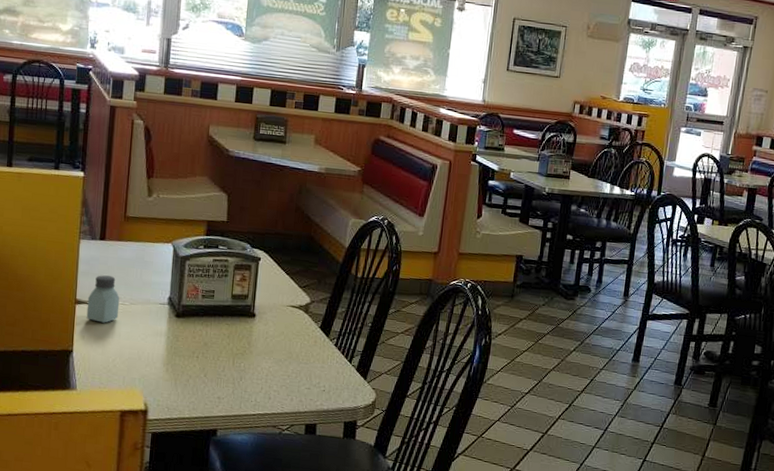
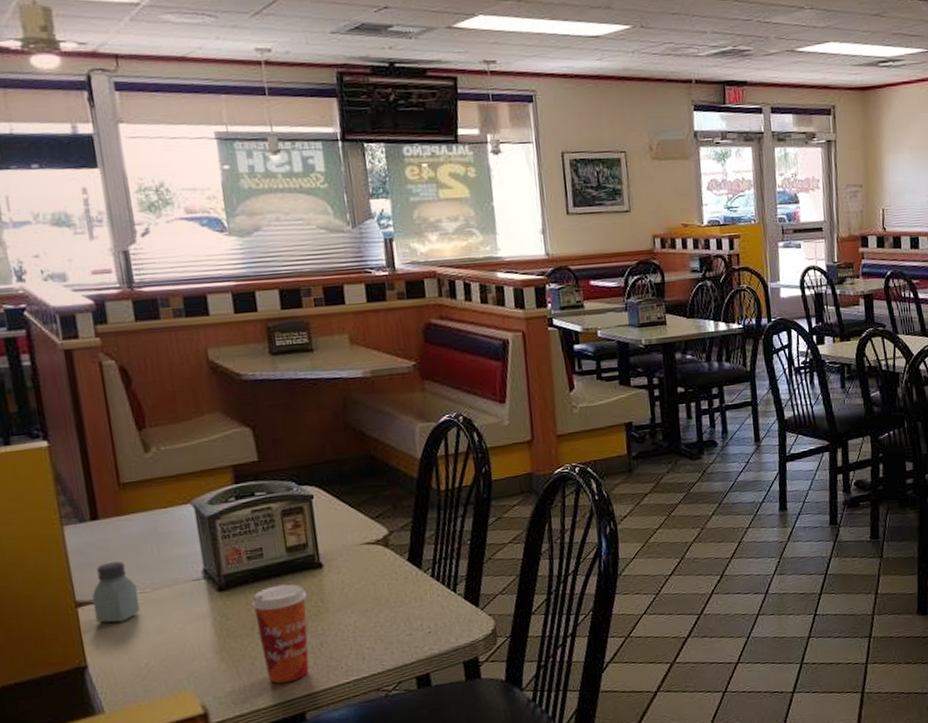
paper cup: none [196,323,240,403] -> present [252,584,309,684]

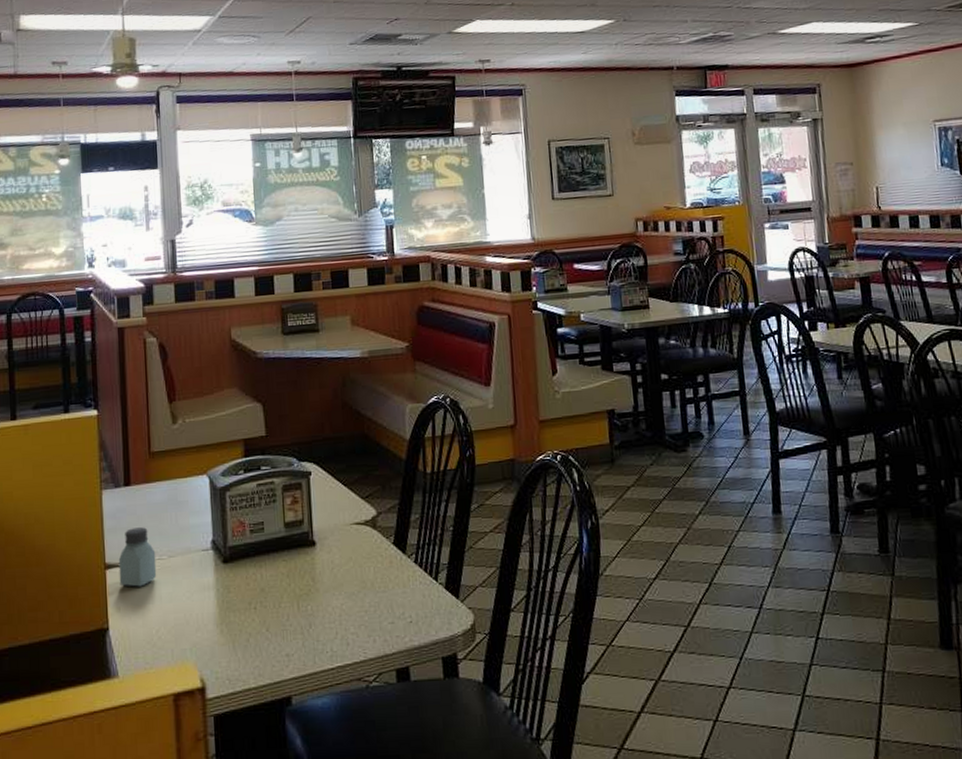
paper cup: present [252,584,309,684] -> none [251,560,301,664]

